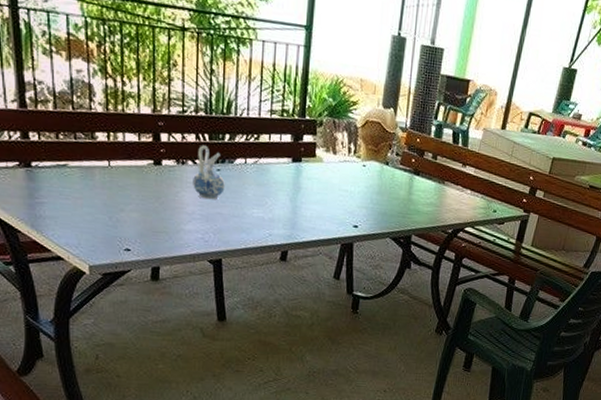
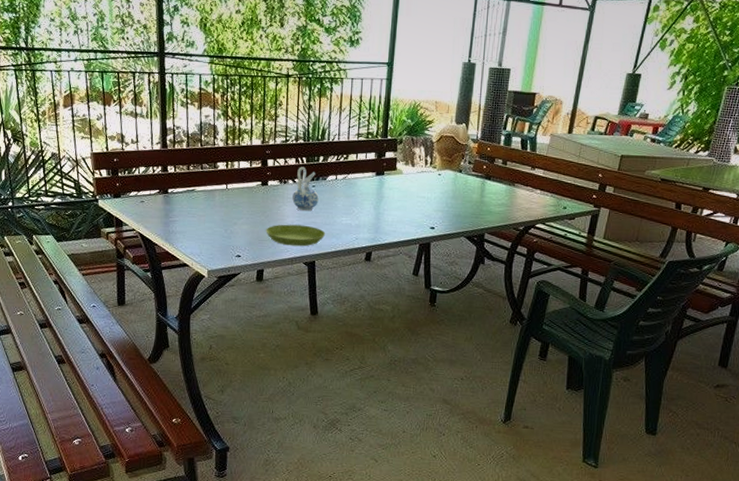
saucer: none [161,213,234,242] -> present [266,224,326,247]

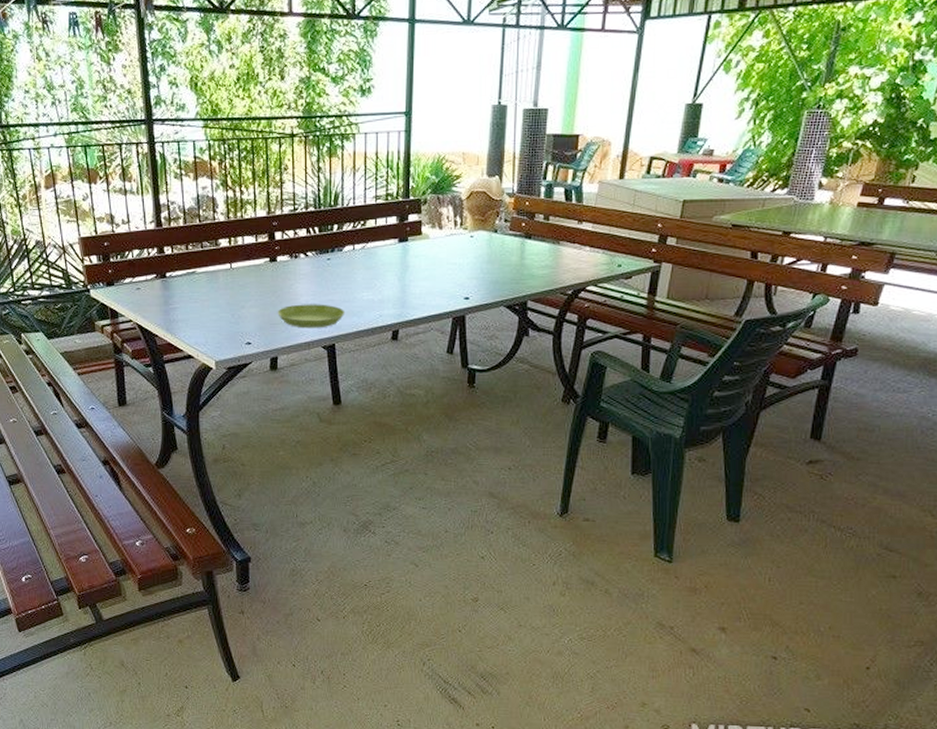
ceramic pitcher: present [292,166,319,211] -> none [305,238,335,288]

